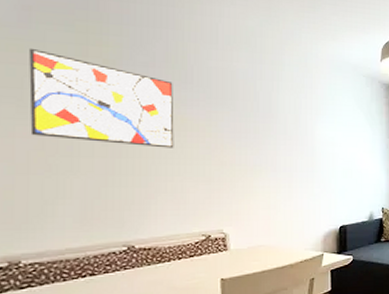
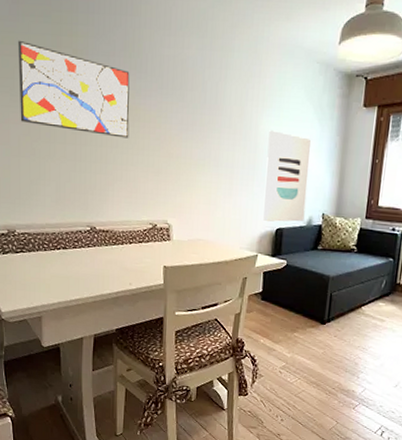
wall art: none [325,135,366,221] -> present [263,130,311,222]

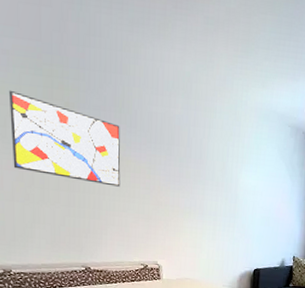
wall art: present [263,130,311,222] -> none [243,184,283,264]

